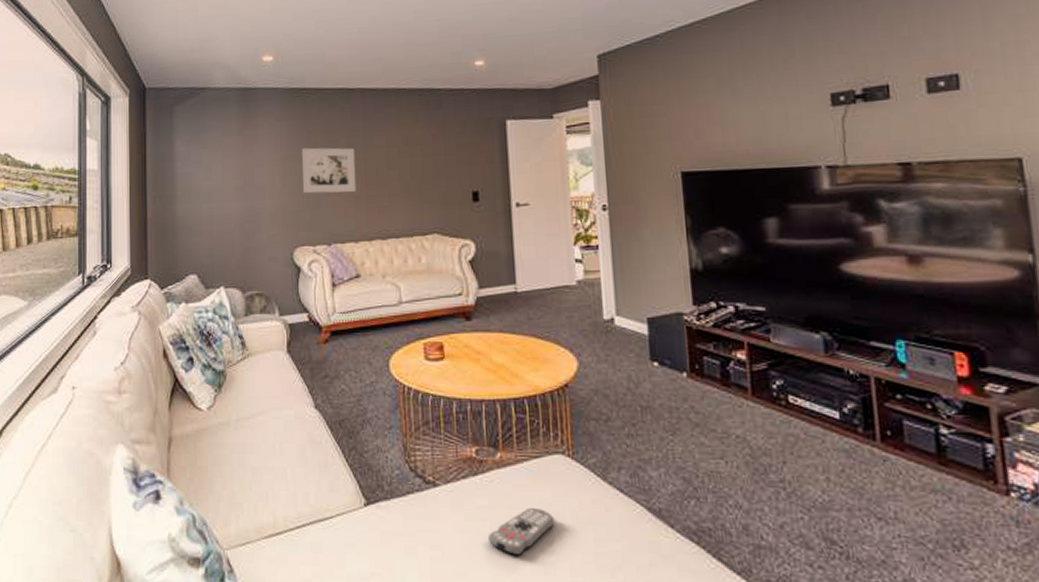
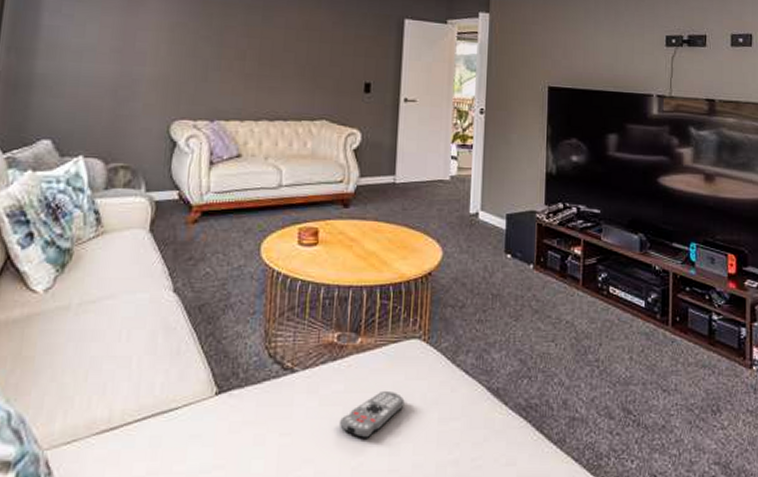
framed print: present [302,147,357,194] -> none [190,17,252,70]

